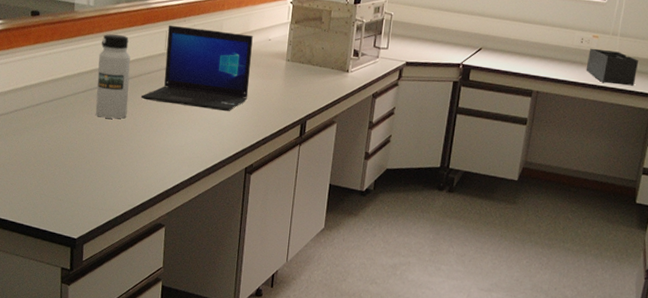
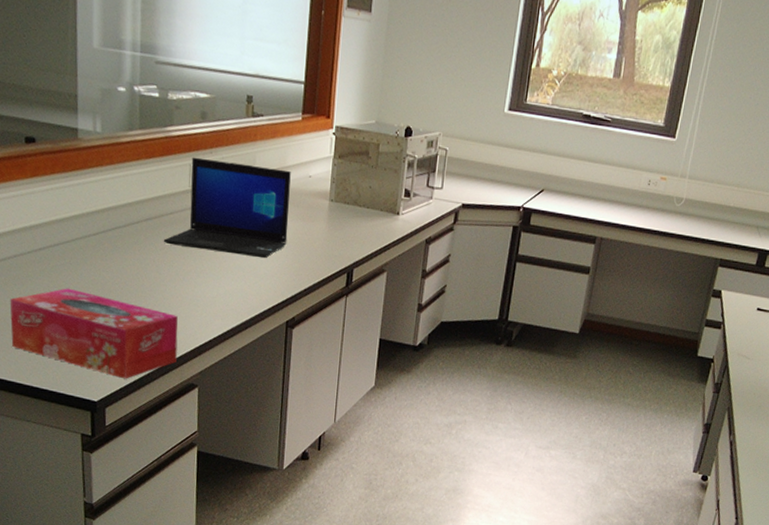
tissue box: none [8,138,150,219] -> present [10,288,178,379]
water bottle: present [95,34,131,119] -> none [110,166,150,266]
desk organizer: present [586,48,639,86] -> none [652,191,707,233]

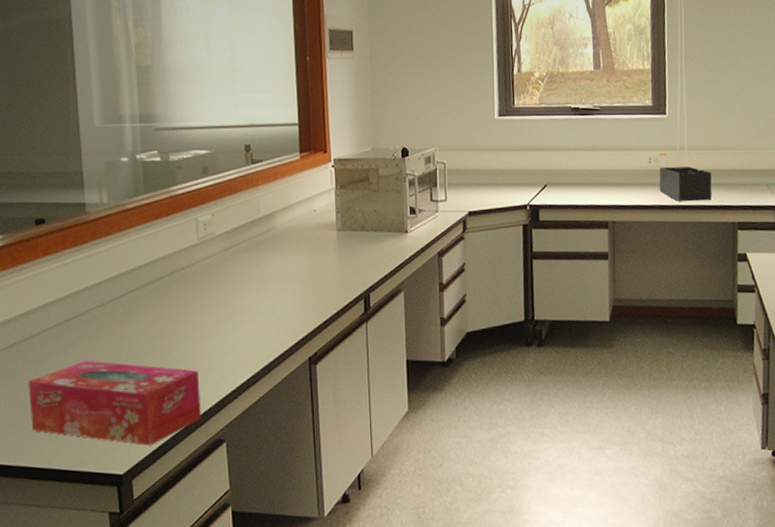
laptop: present [163,157,291,259] -> none [176,208,300,300]
desk organizer: none [652,191,707,233] -> present [659,166,712,202]

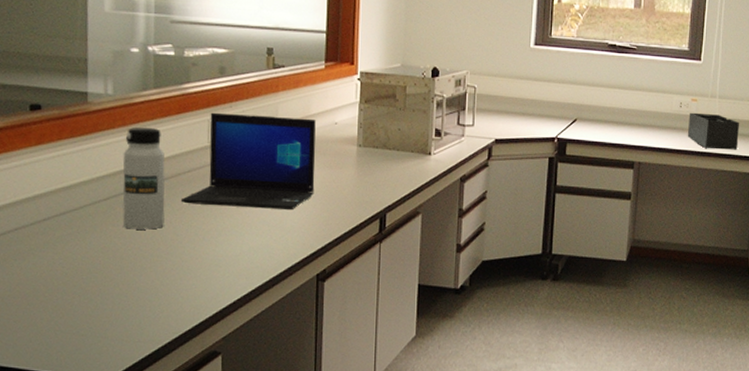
tissue box: present [28,360,201,446] -> none [8,259,198,353]
water bottle: none [121,231,163,328] -> present [123,128,165,230]
laptop: none [176,208,300,300] -> present [180,112,316,211]

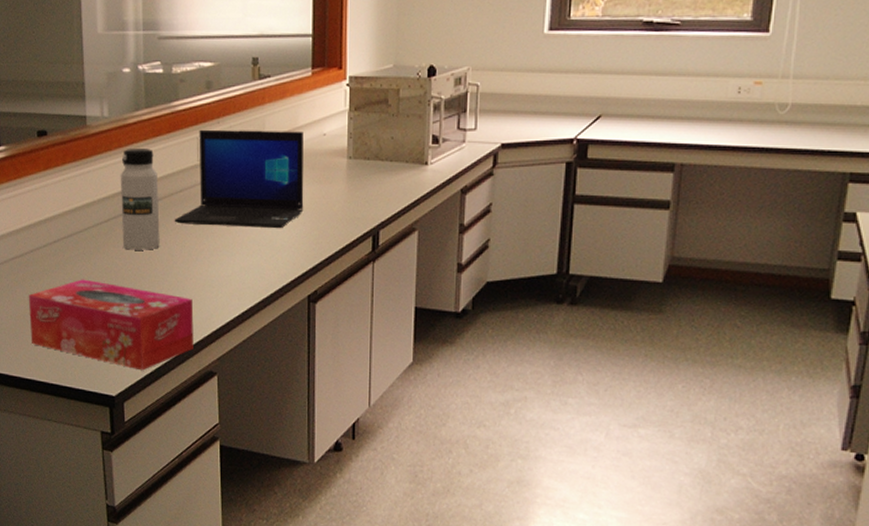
tissue box: none [8,259,198,353] -> present [28,279,194,371]
desk organizer: present [687,112,740,150] -> none [747,98,823,144]

